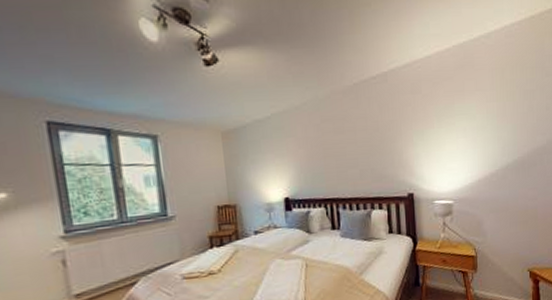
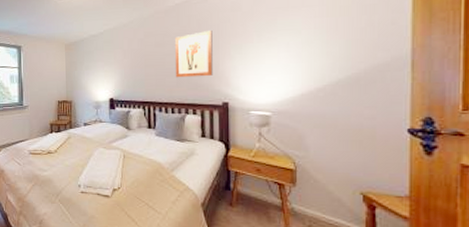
wall art: none [354,115,397,169] -> present [174,31,213,78]

